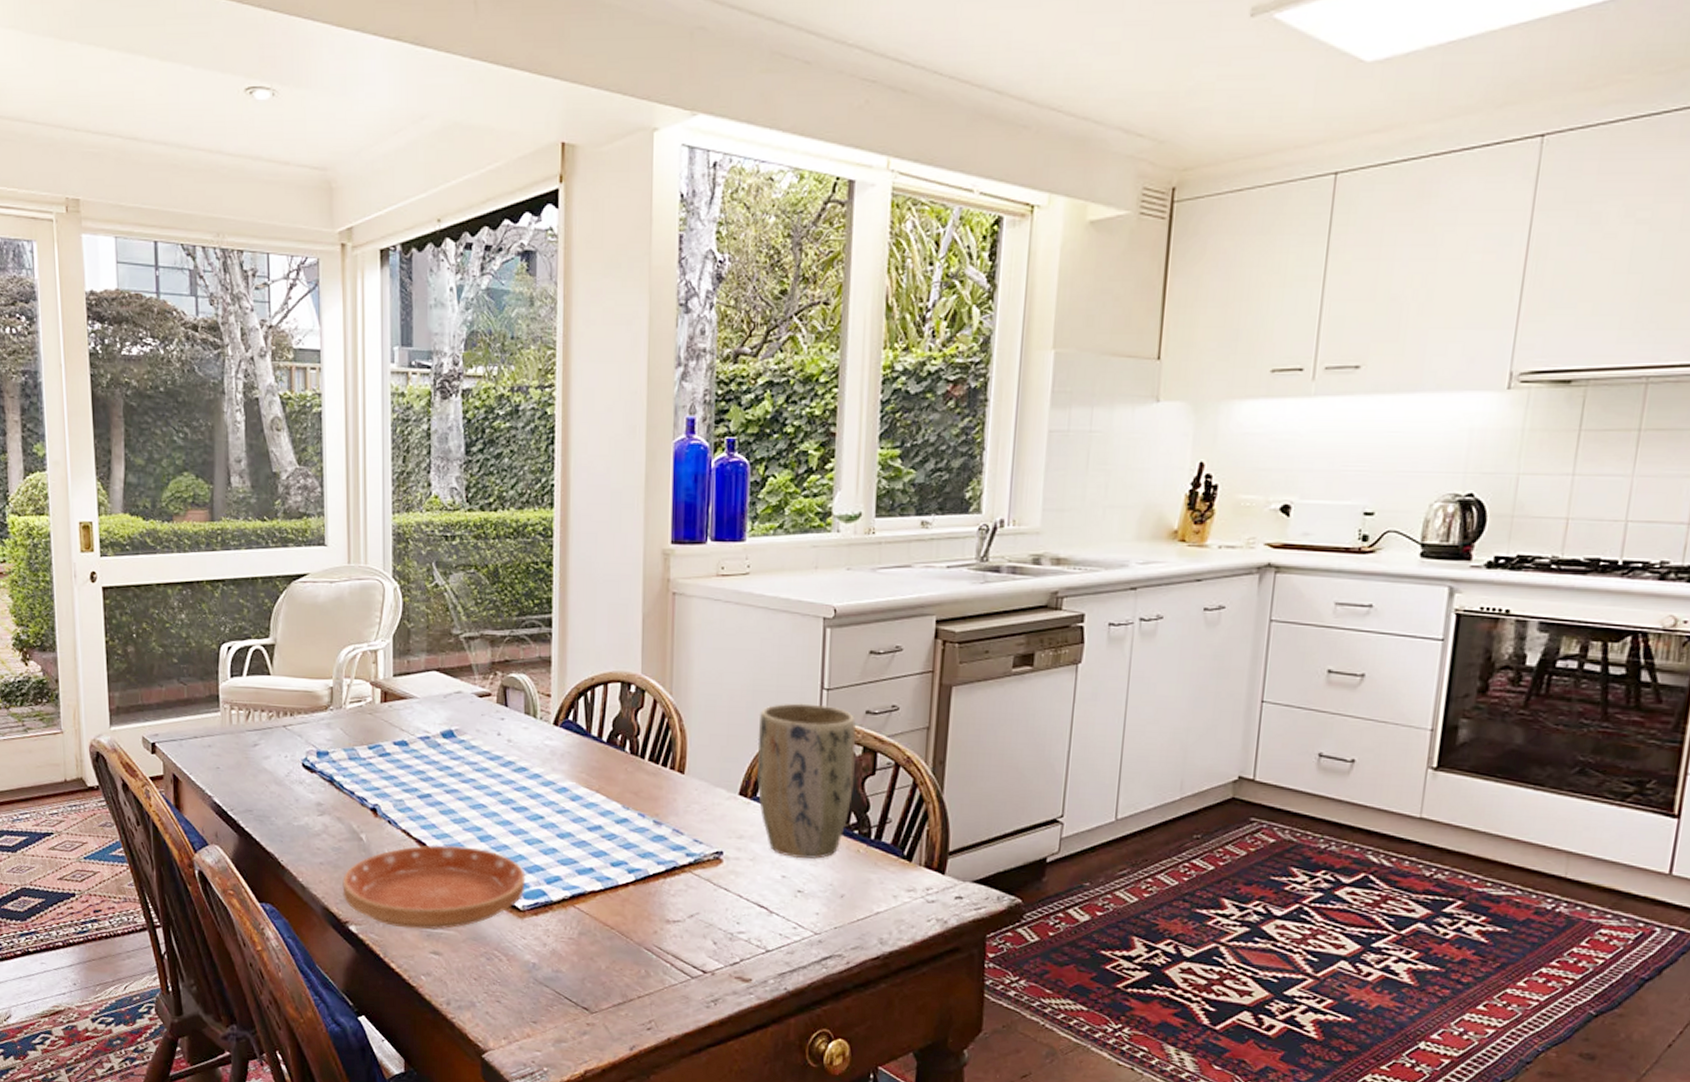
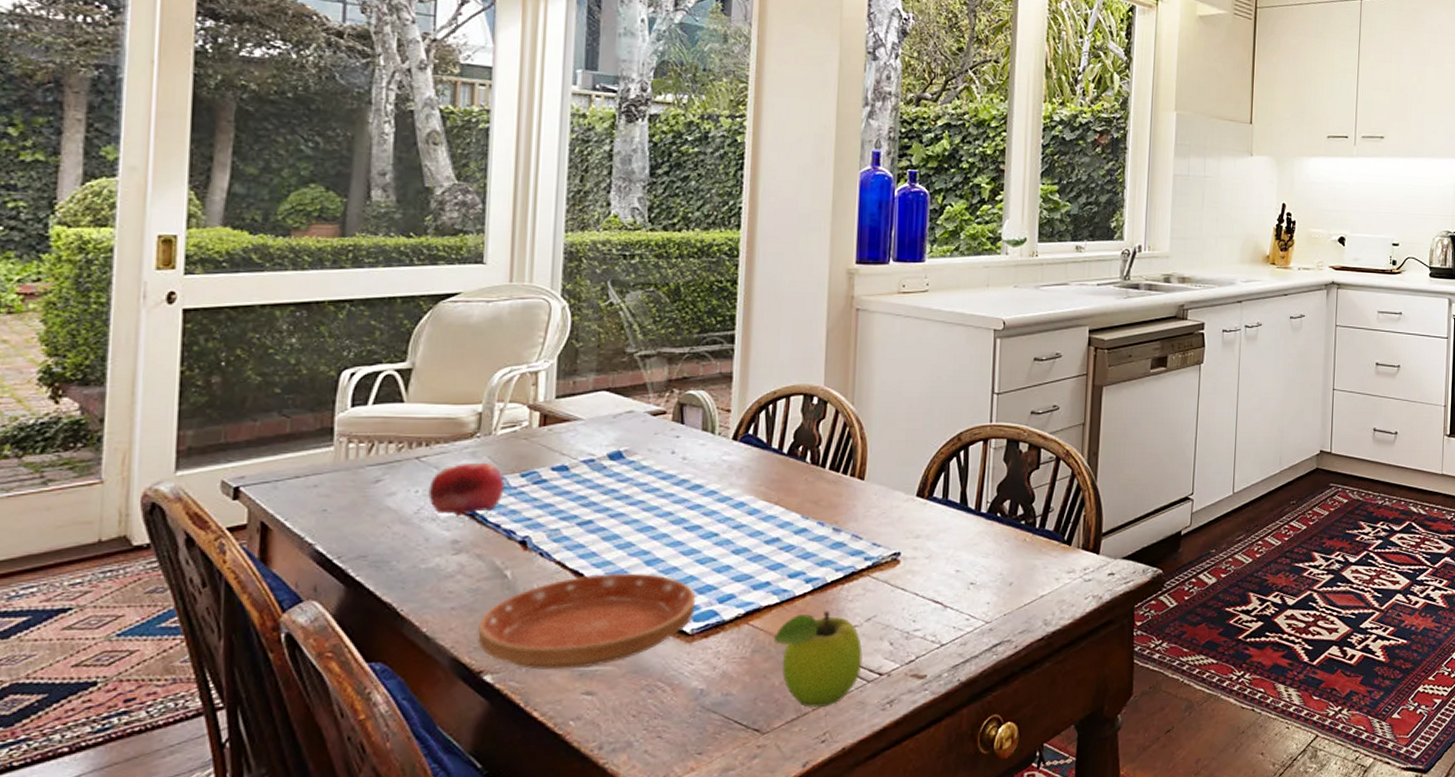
fruit: none [294,733,355,782] -> present [427,462,505,517]
fruit: none [598,903,686,996] -> present [773,611,863,708]
plant pot: present [757,703,857,859] -> none [933,407,1023,553]

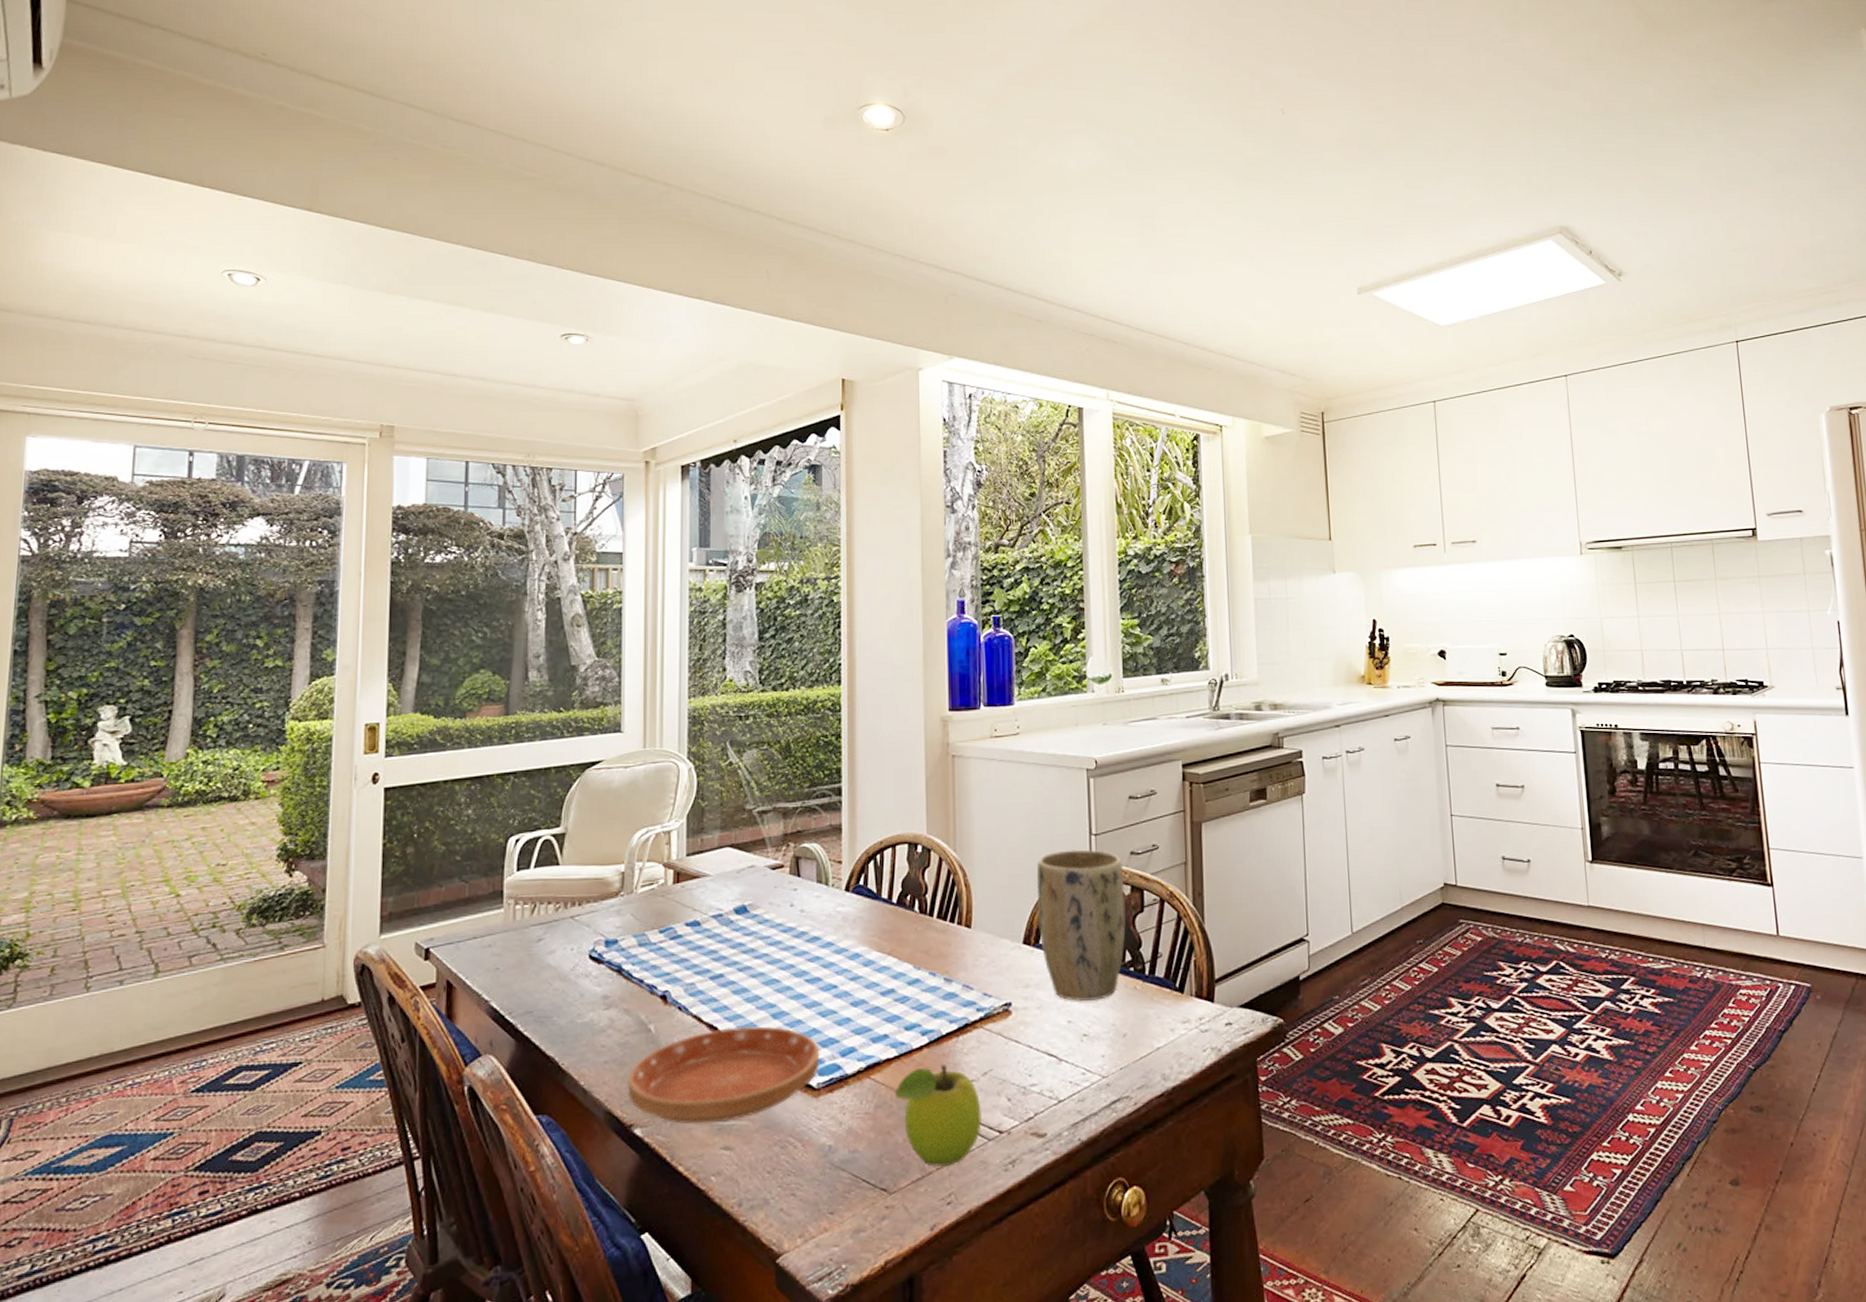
fruit: present [427,462,505,517] -> none [581,919,646,973]
plant pot: none [933,407,1023,553] -> present [1036,849,1126,1002]

